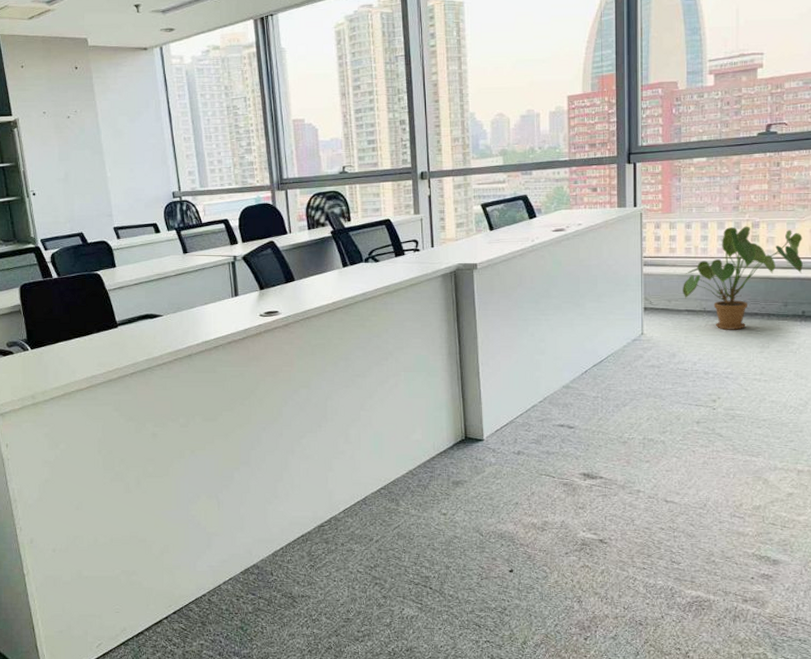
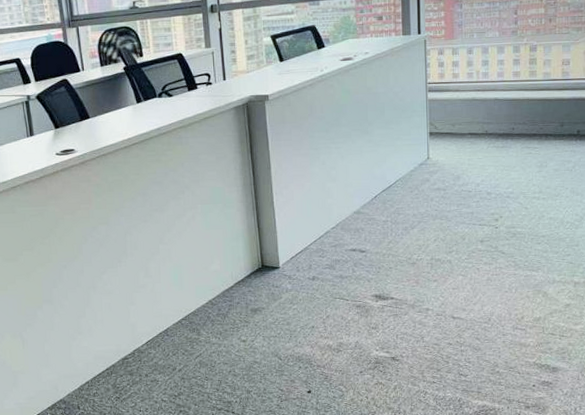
house plant: present [683,226,803,330] -> none [466,49,577,151]

